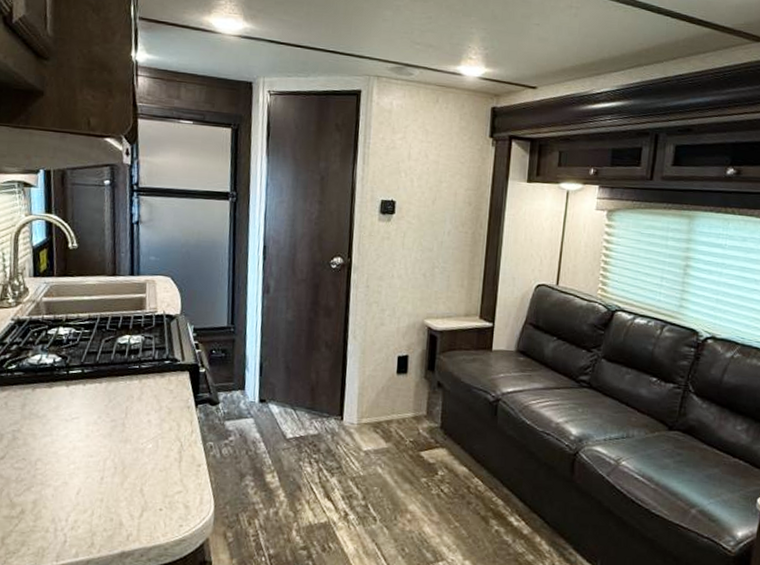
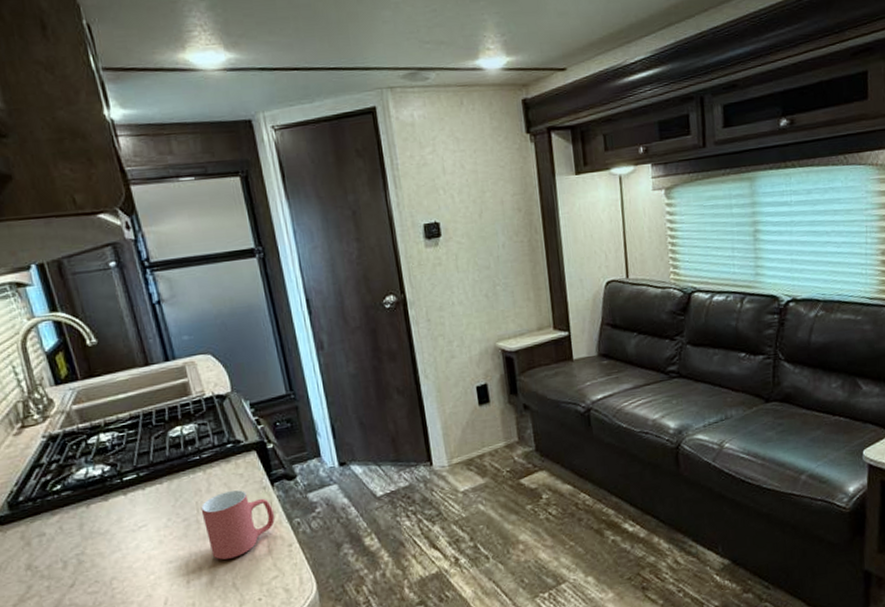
mug: none [128,403,192,466] -> present [200,490,275,560]

